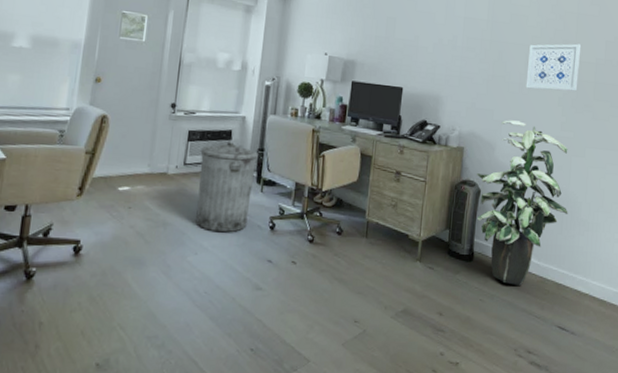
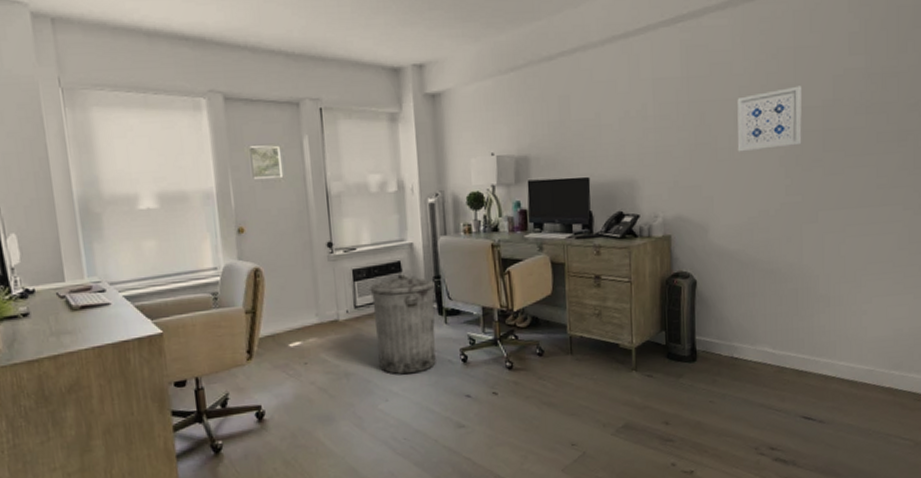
indoor plant: present [476,120,568,286] -> none [689,193,804,380]

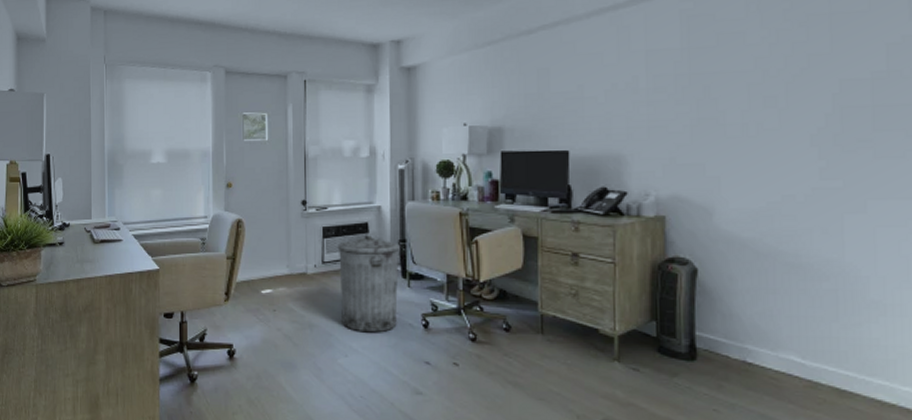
wall art: present [737,85,803,152] -> none [752,55,842,129]

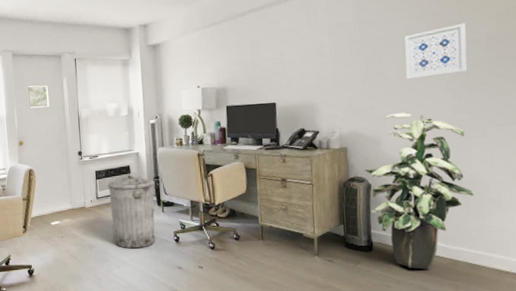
indoor plant: none [688,173,846,392] -> present [364,112,474,270]
wall art: none [752,55,842,129] -> present [404,23,468,80]

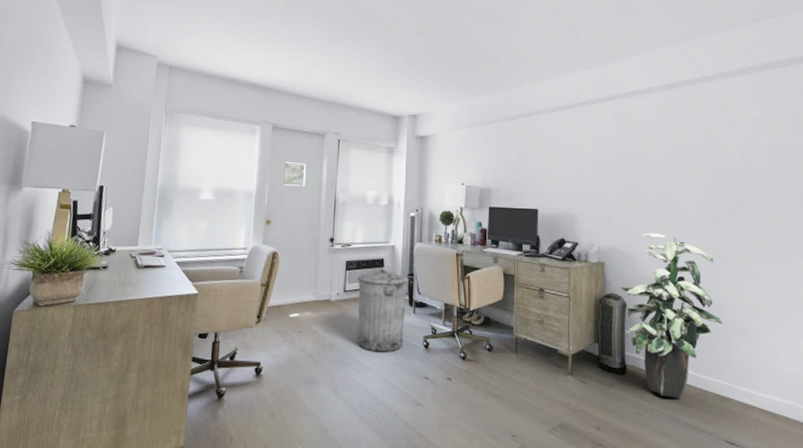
wall art: present [404,23,468,80] -> none [660,154,717,202]

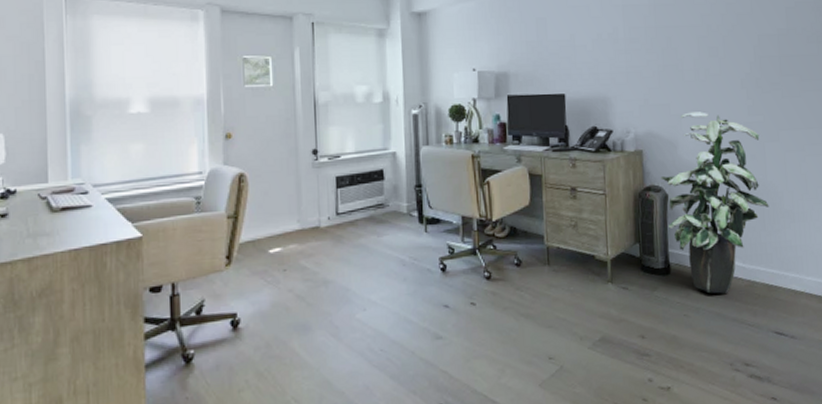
trash can: present [357,269,409,352] -> none [352,182,416,283]

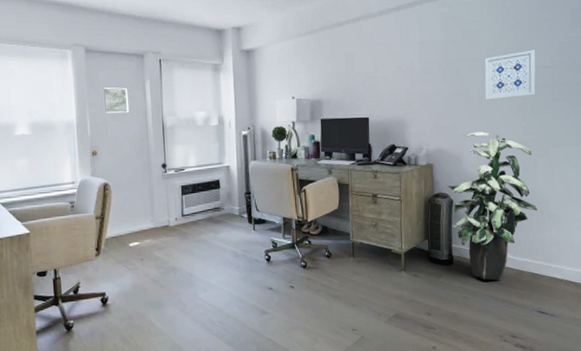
wall art: none [700,15,761,74] -> present [485,49,536,100]

